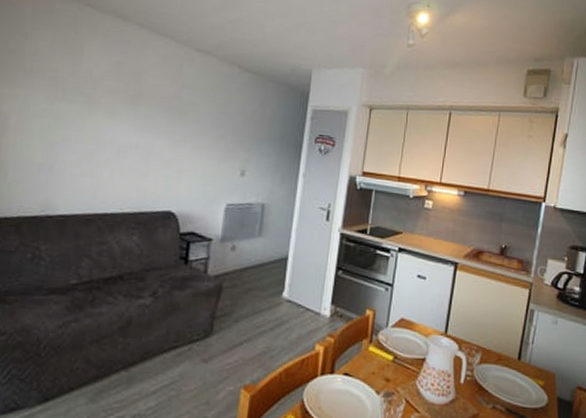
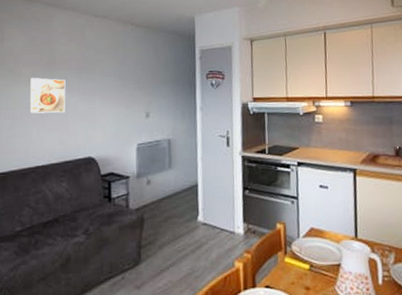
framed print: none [104,110,152,157] -> present [29,77,66,114]

